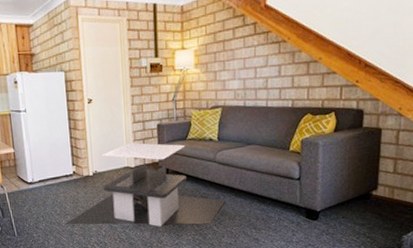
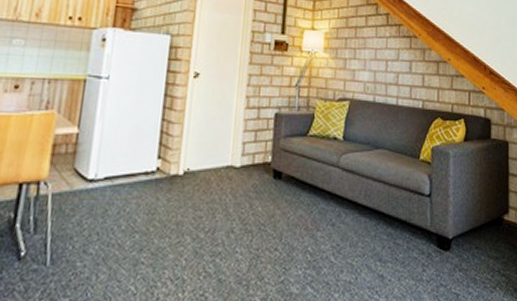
coffee table: present [64,142,226,226] -> none [129,133,348,254]

